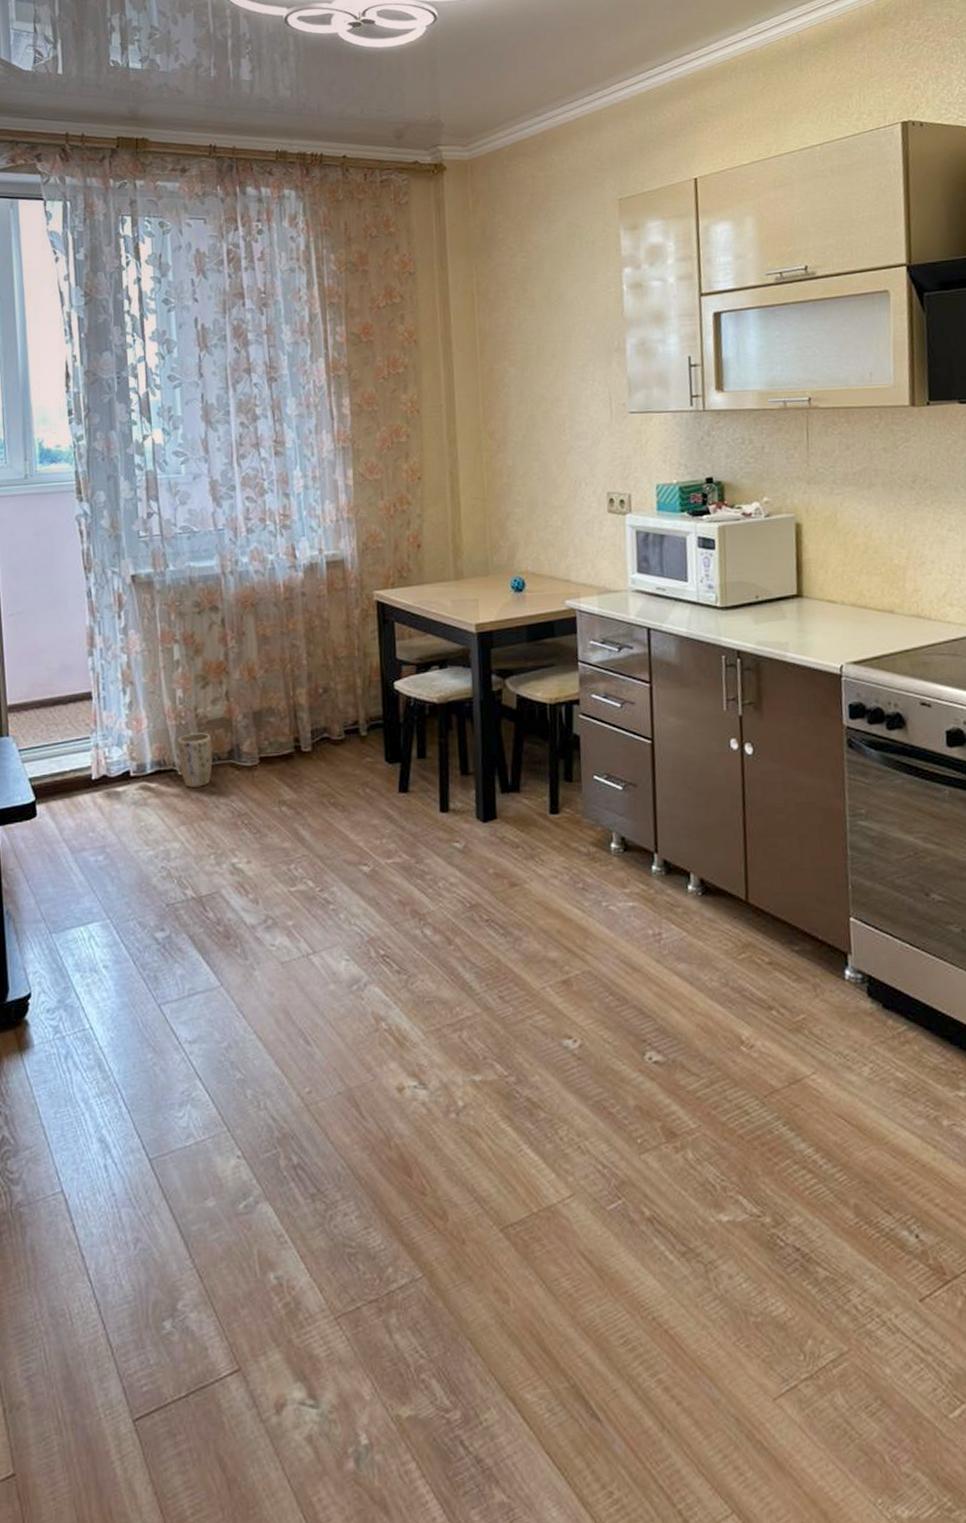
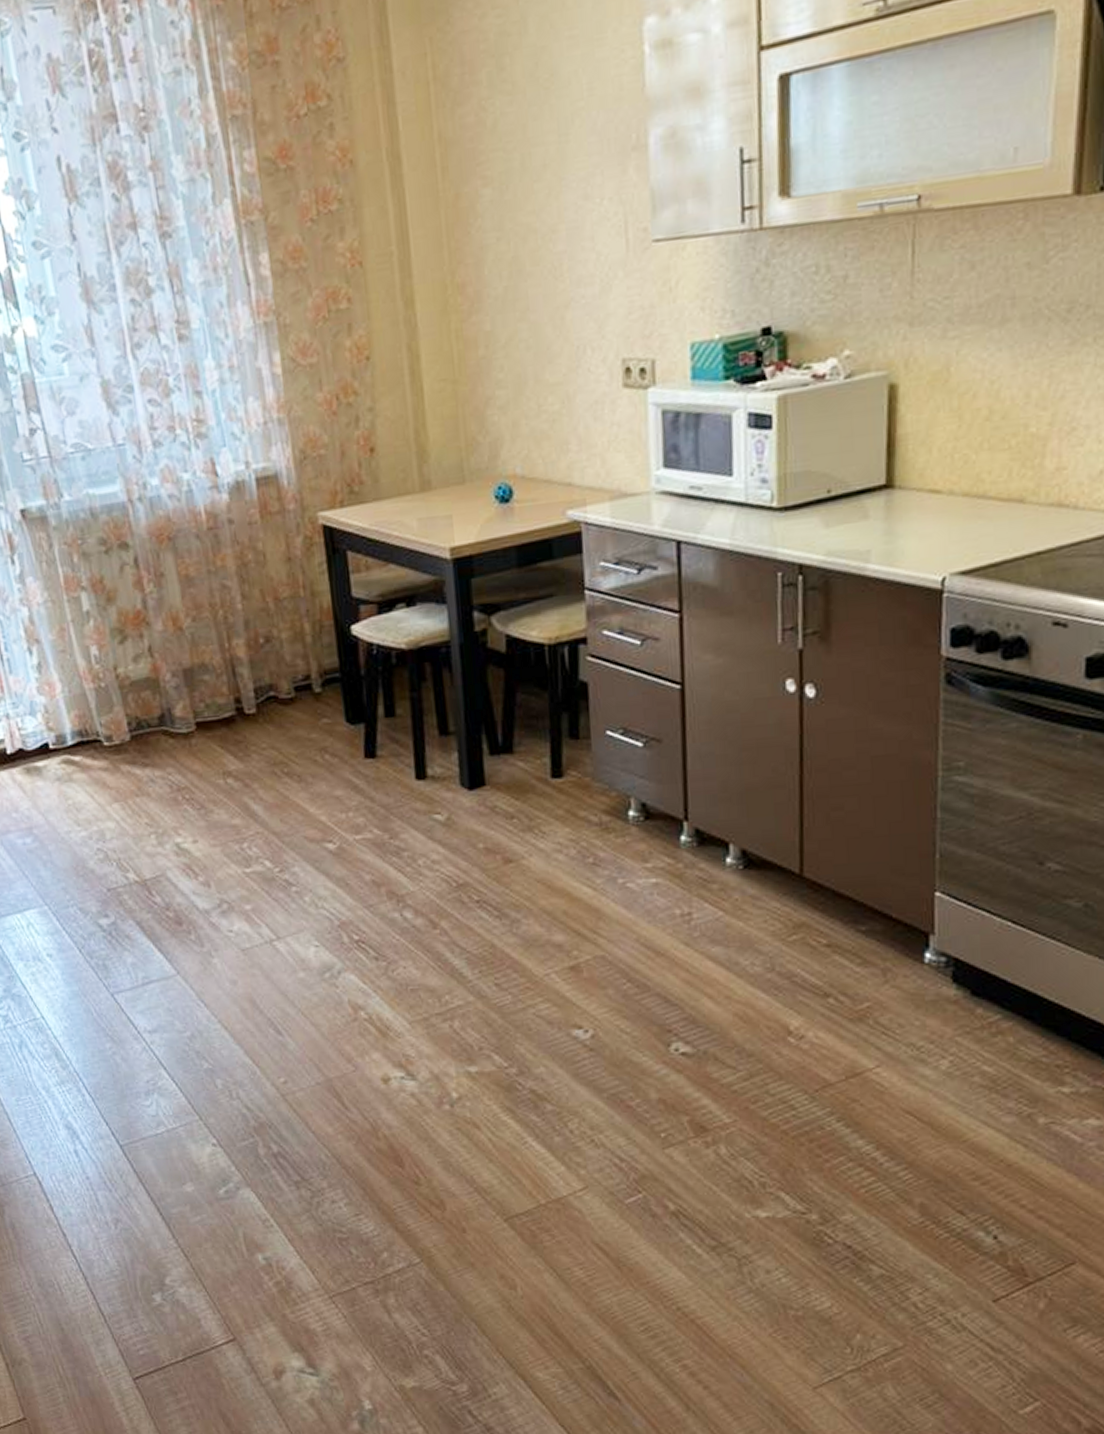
plant pot: present [178,733,213,788] -> none [99,696,143,760]

